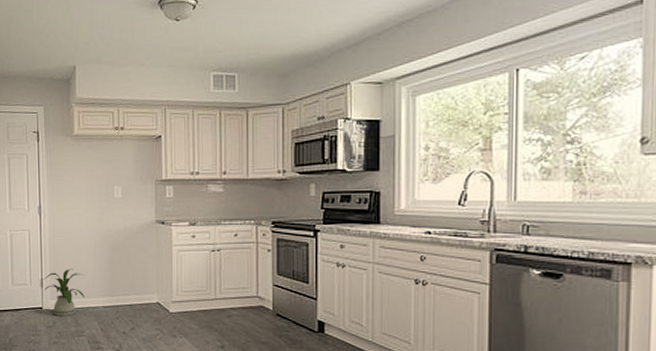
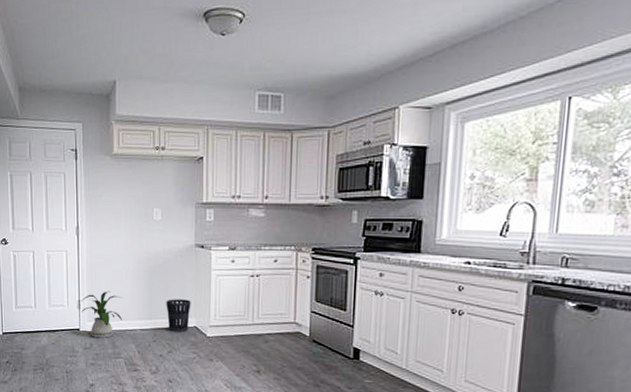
wastebasket: none [128,275,153,309] -> present [166,299,191,333]

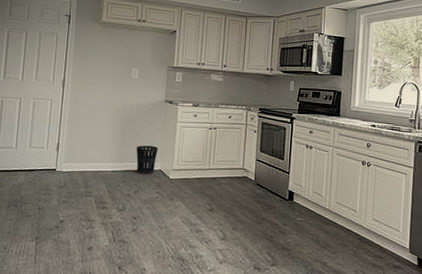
house plant: present [81,291,123,339] -> none [59,136,98,179]

